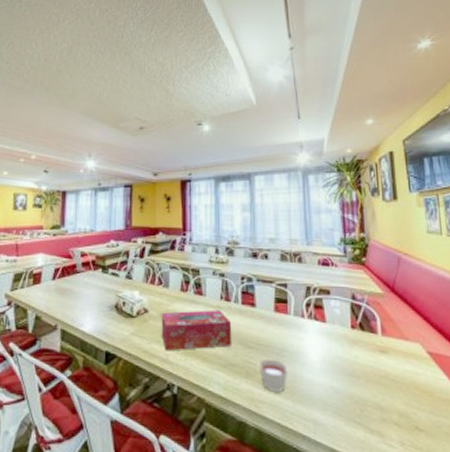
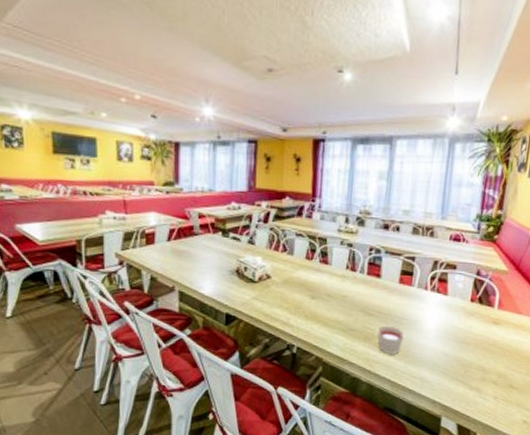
tissue box: present [161,310,232,351] -> none [283,278,355,316]

